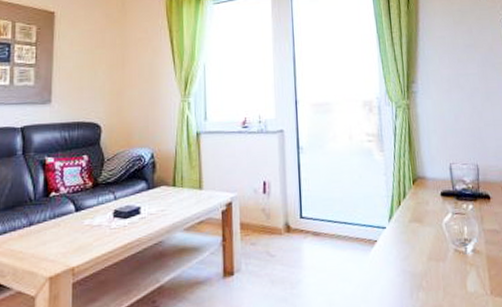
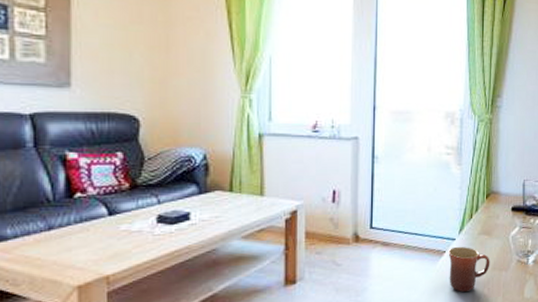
mug: none [379,235,426,286] -> present [448,246,490,293]

